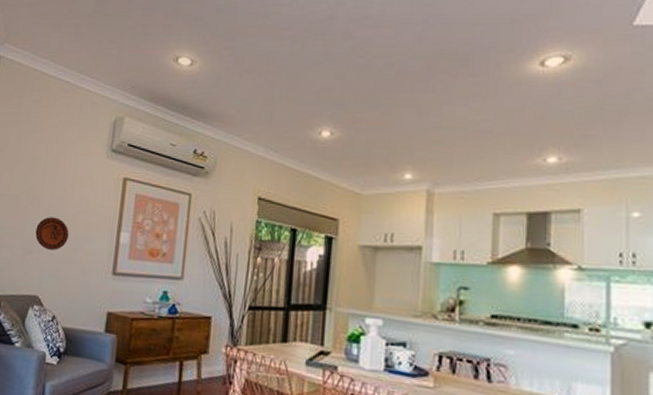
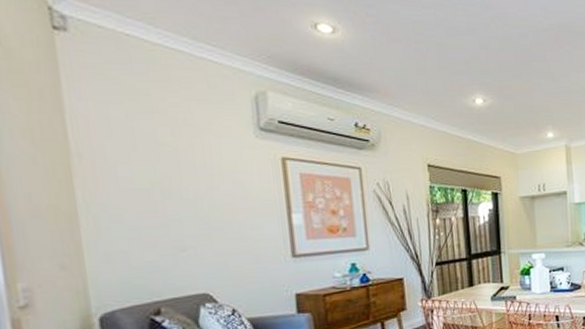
decorative plate: present [35,217,69,250] -> none [184,208,230,244]

